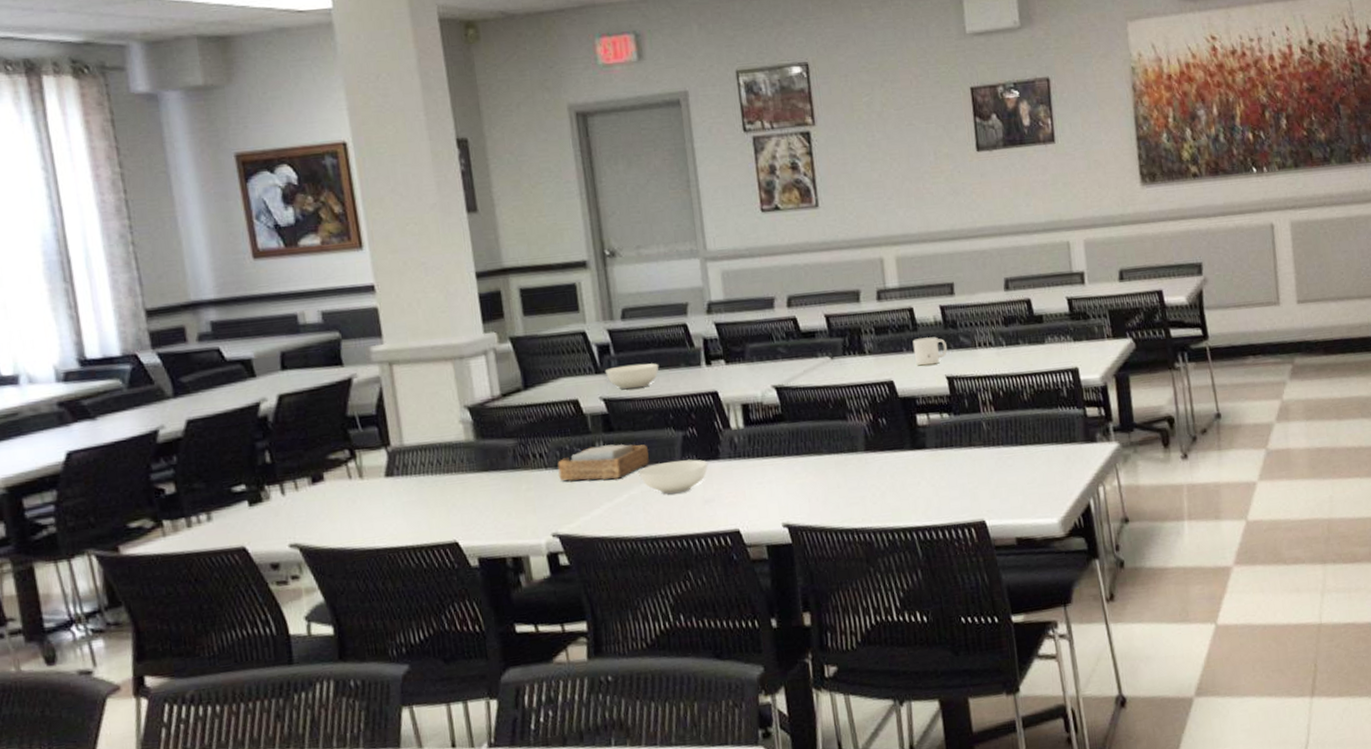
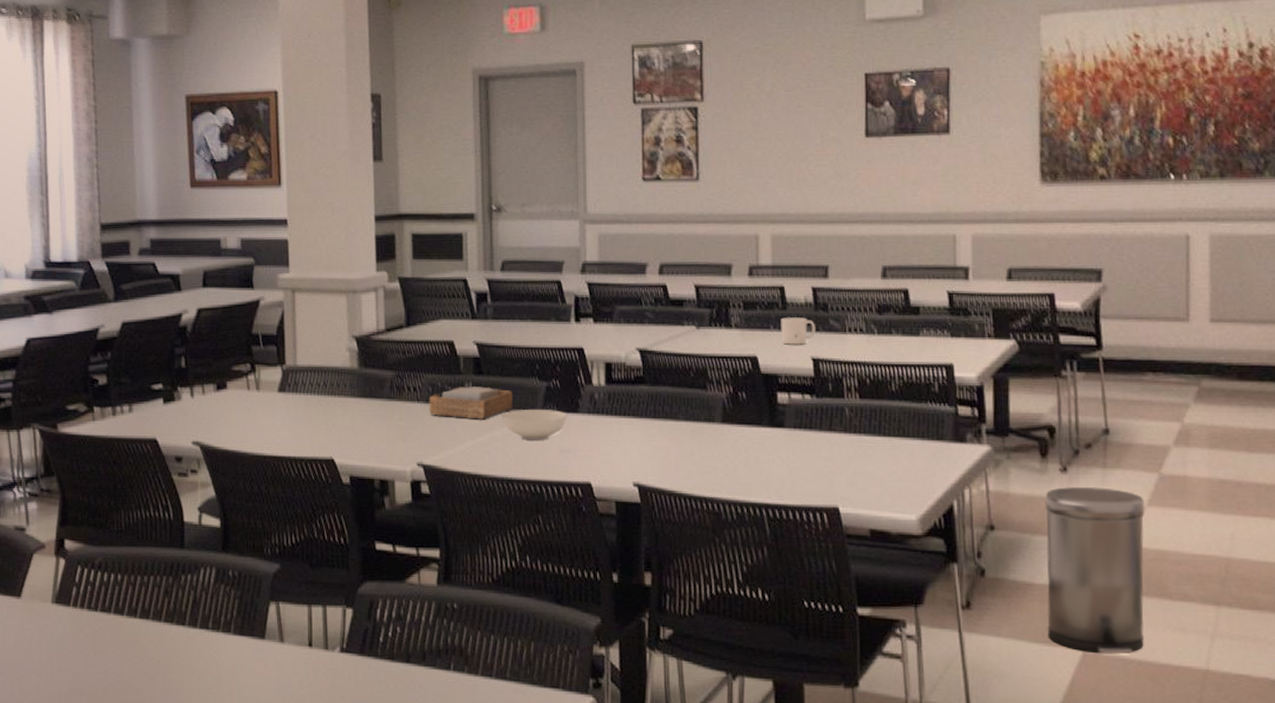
bowl: present [604,363,659,390] -> none [480,314,531,337]
pedal bin: none [1170,468,1266,625] -> present [1045,487,1145,654]

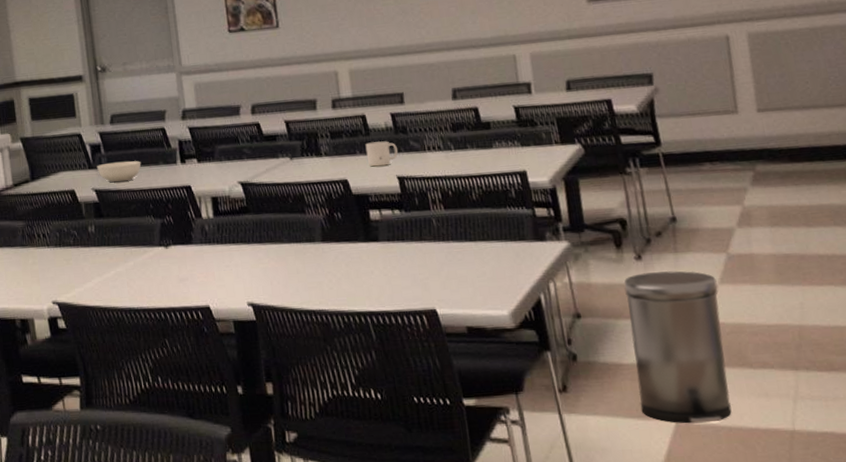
napkin holder: present [429,385,514,420] -> none [57,228,133,259]
bowl: none [480,314,531,337] -> present [96,160,142,183]
bowl: present [502,409,568,440] -> none [124,243,183,273]

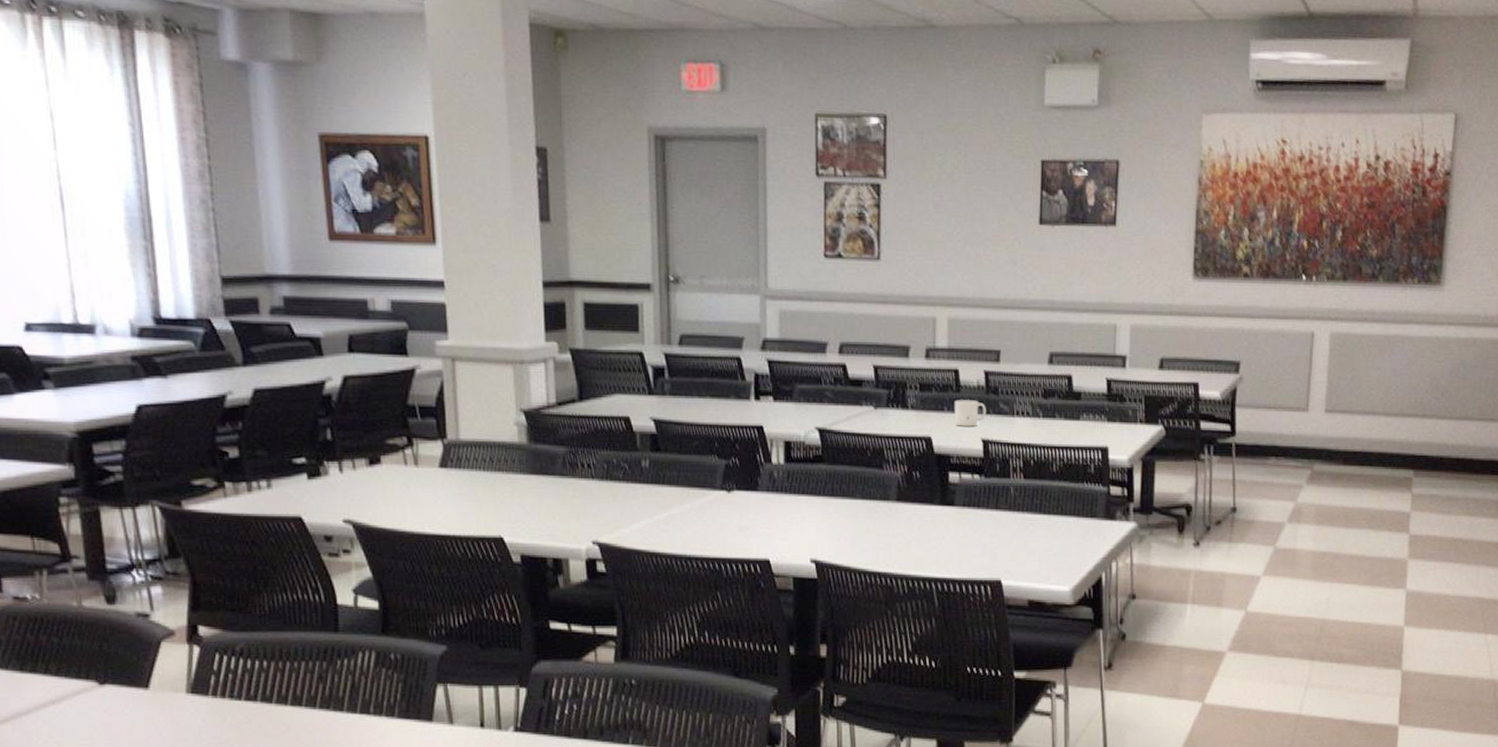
bowl: present [96,160,142,183] -> none [657,390,710,413]
pedal bin: present [624,271,732,424] -> none [1174,560,1261,705]

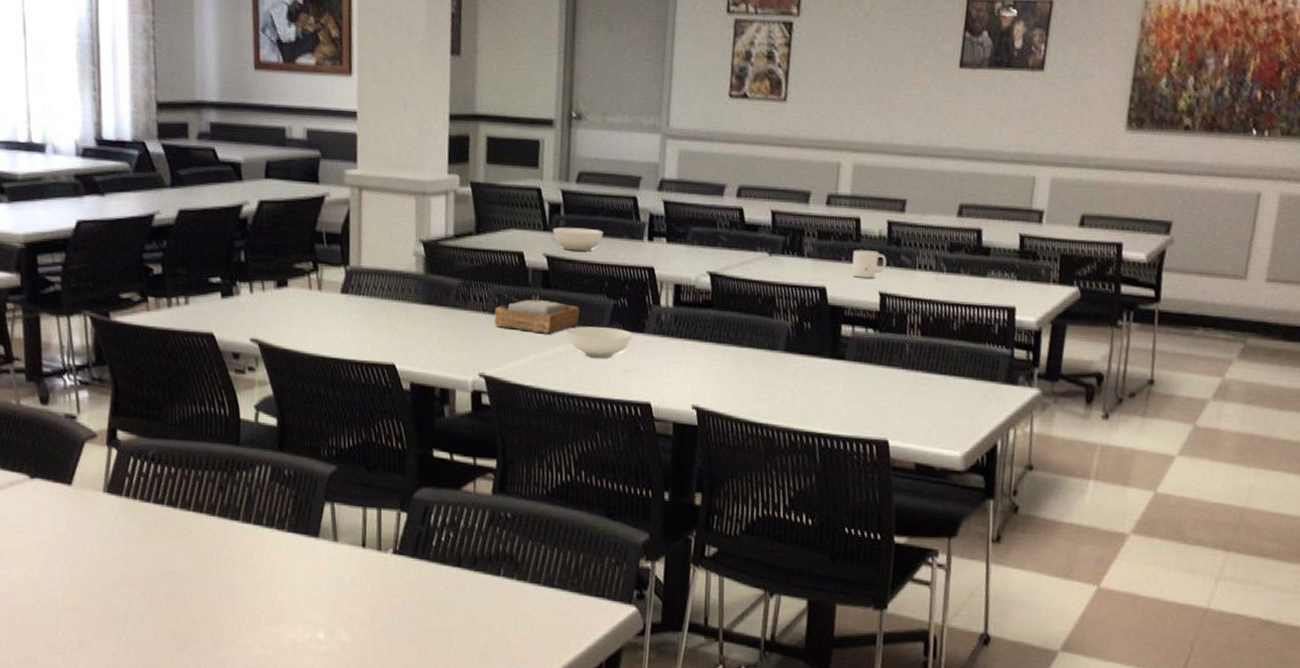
napkin holder: none [604,463,692,497] -> present [494,299,580,334]
bowl: none [657,390,710,413] -> present [552,227,604,252]
bowl: none [680,486,747,518] -> present [567,326,633,358]

